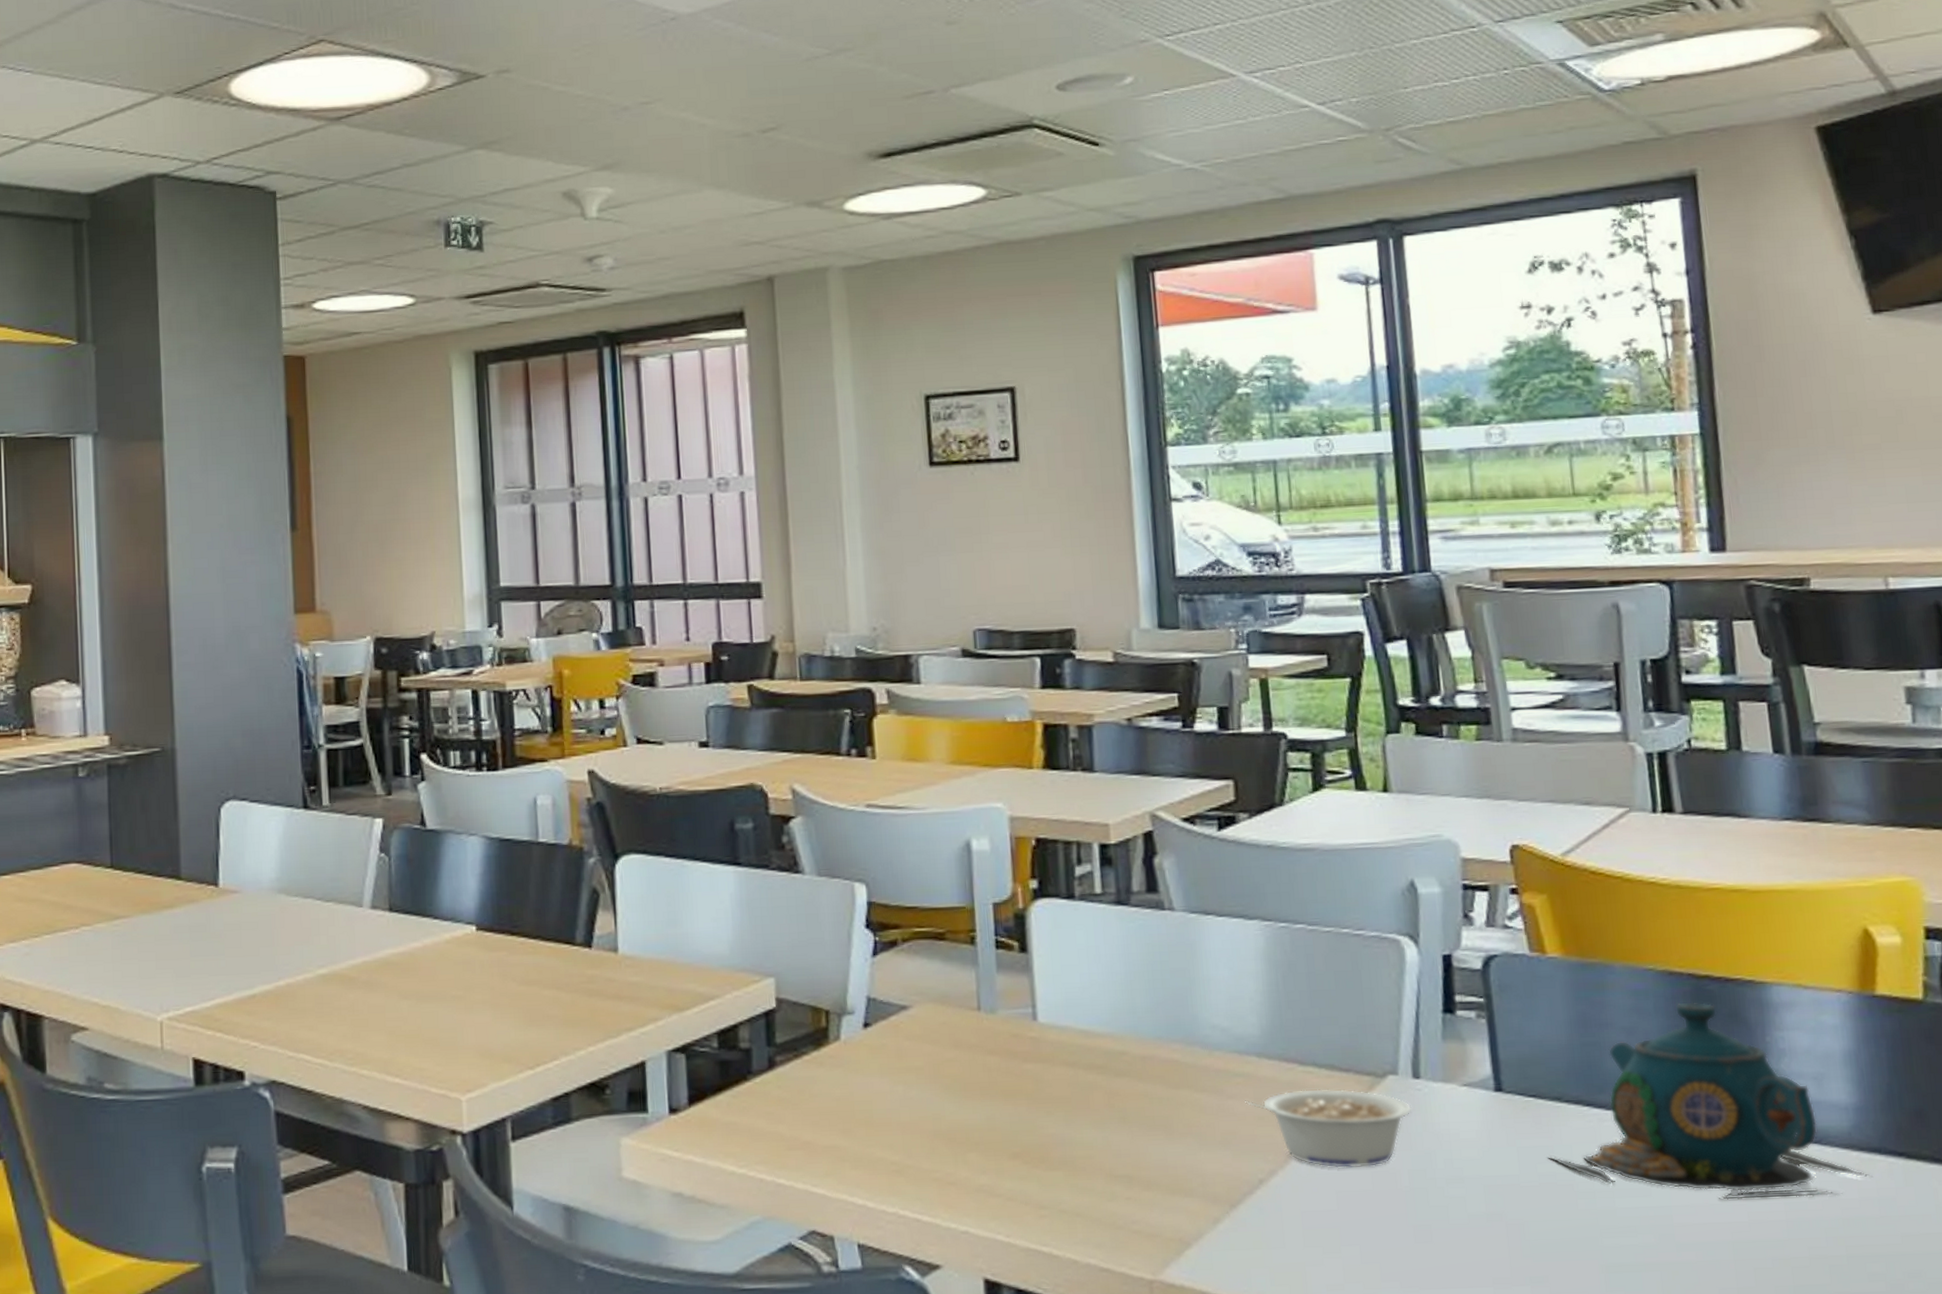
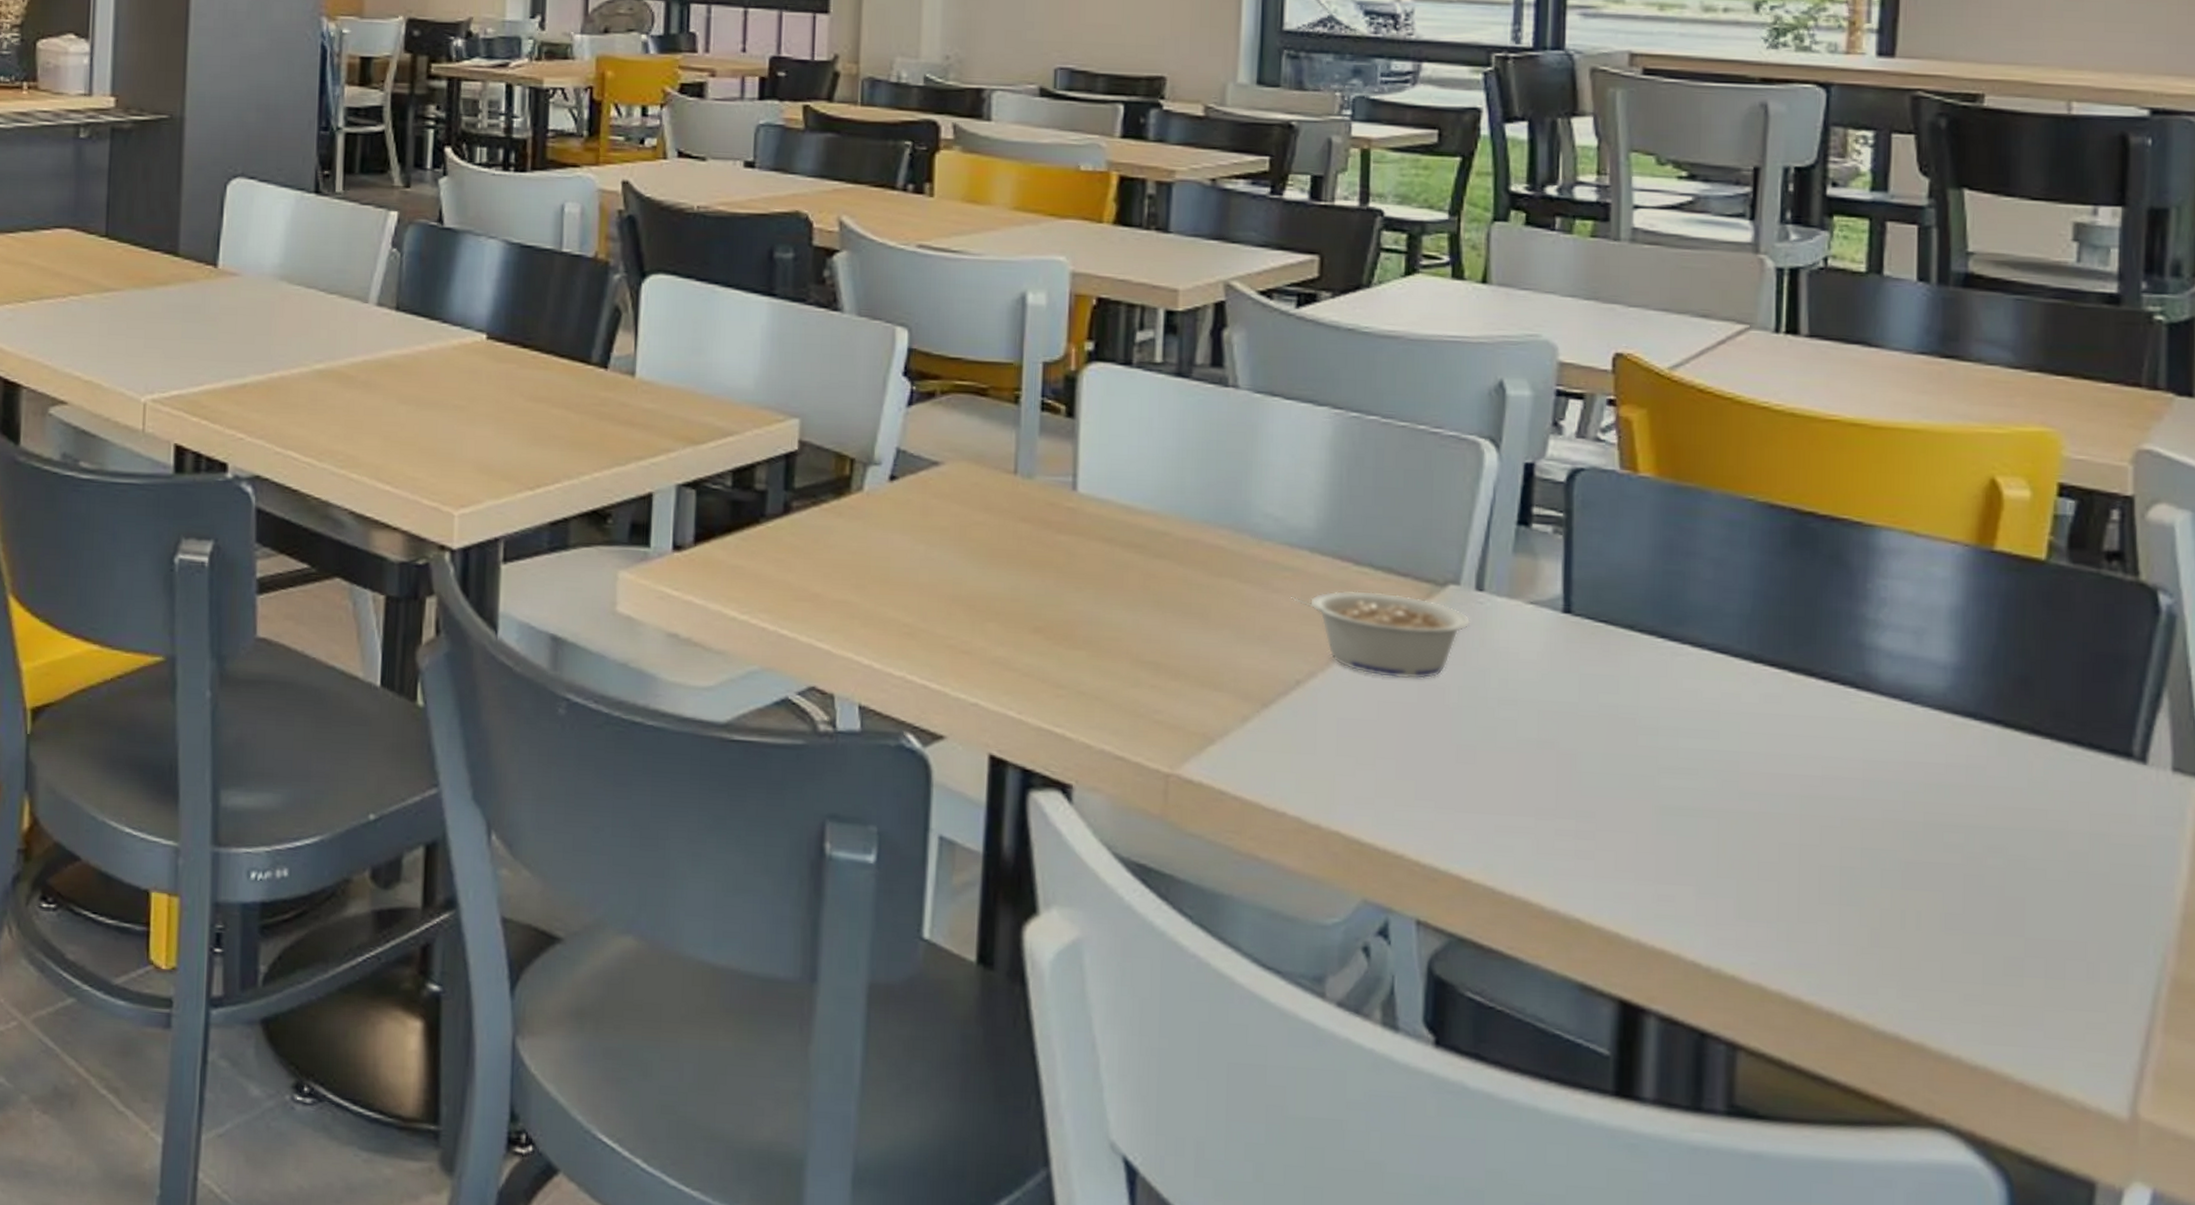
teapot: present [1548,1002,1873,1200] -> none [1612,538,1964,758]

